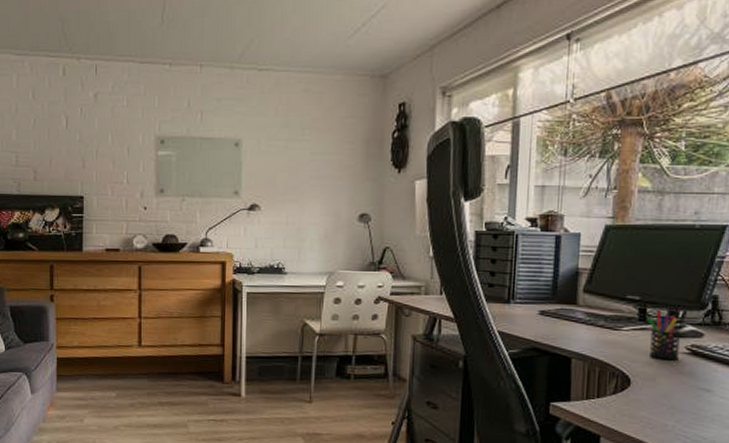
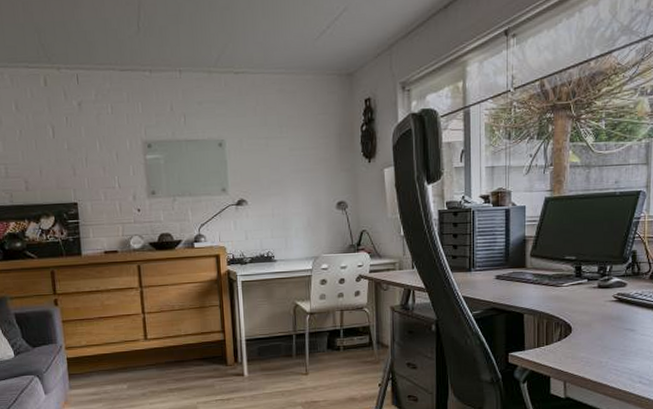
pen holder: present [647,309,680,361] -> none [582,266,609,308]

